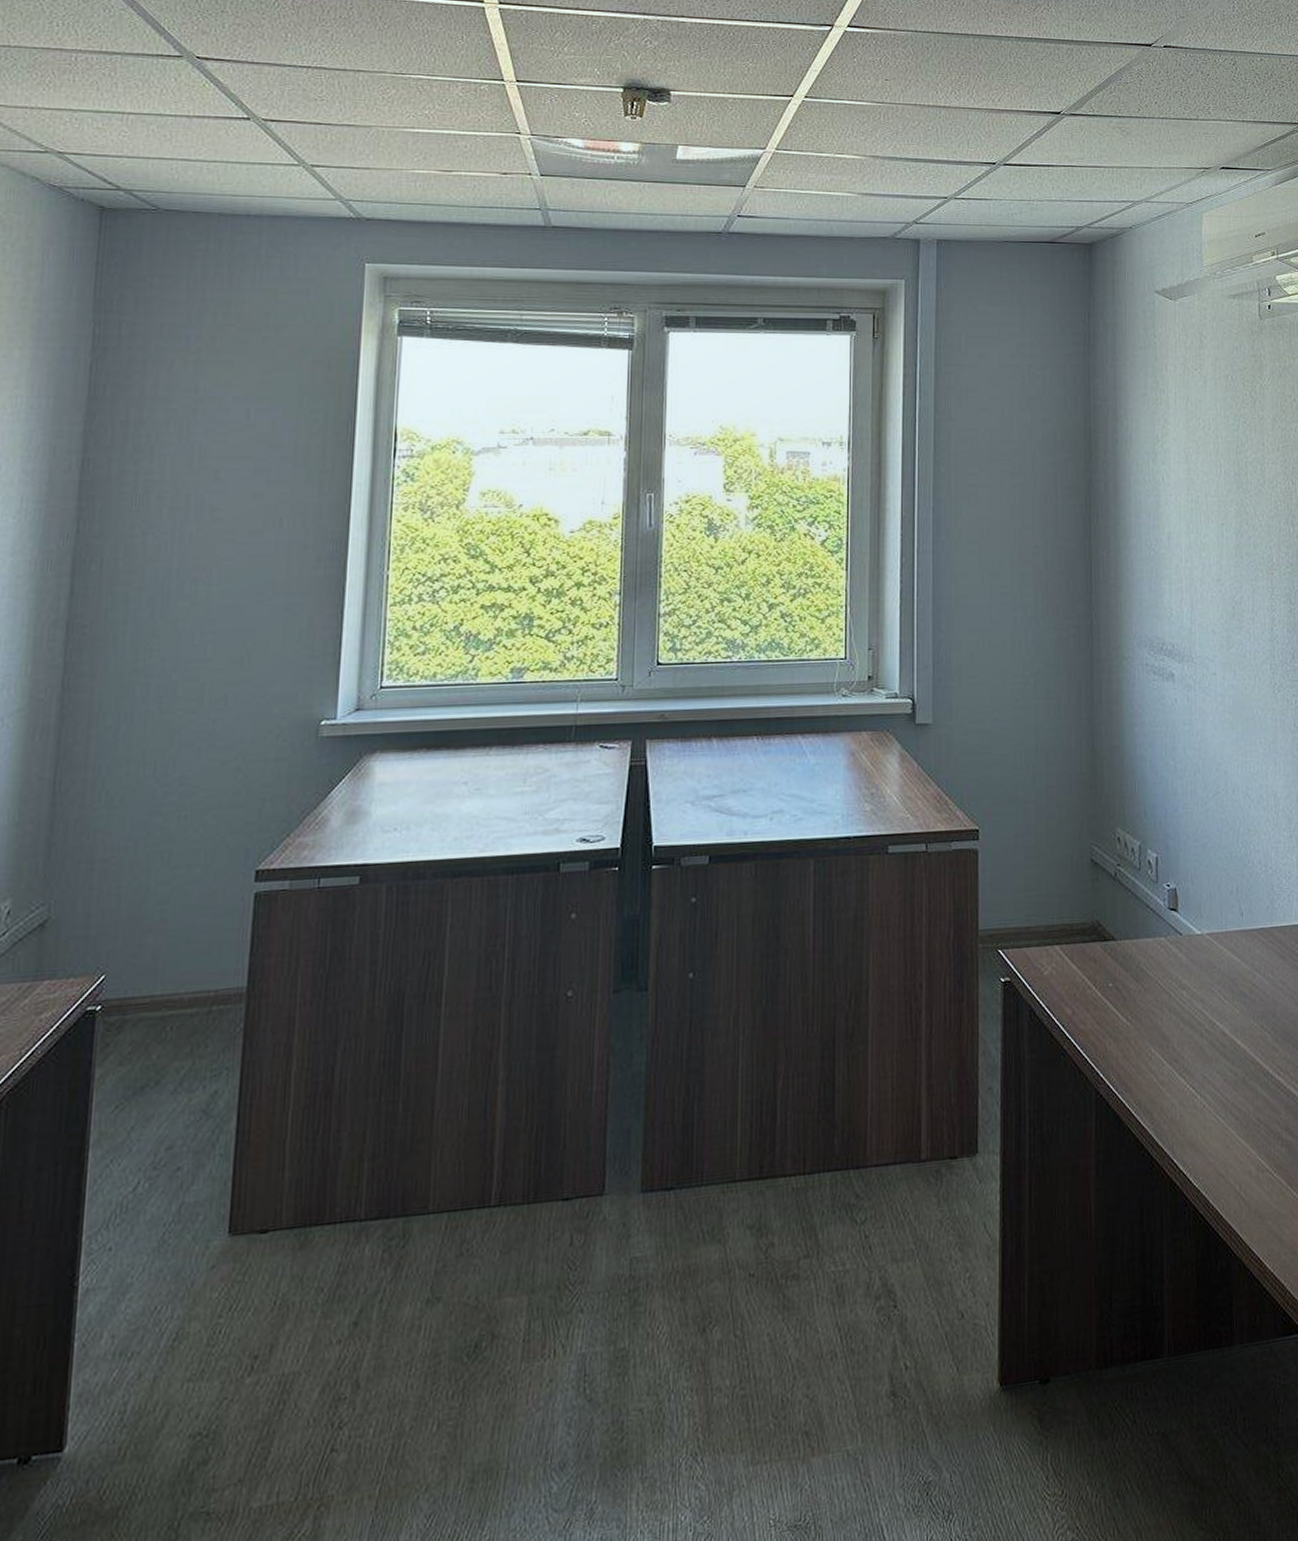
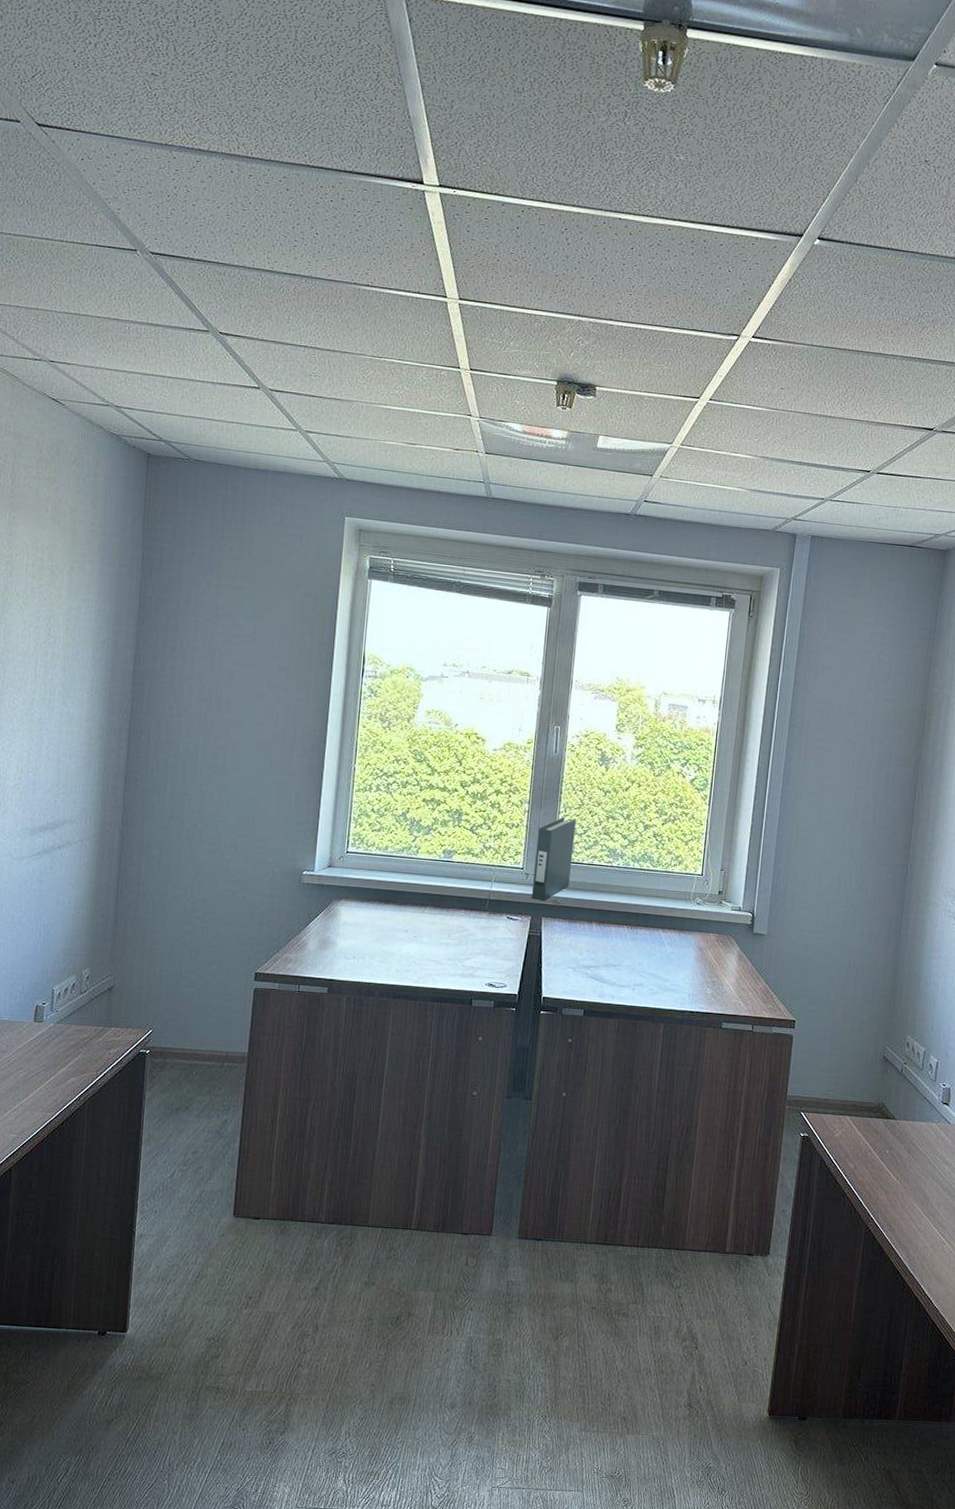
binder: none [630,606,682,719] -> present [531,816,576,901]

